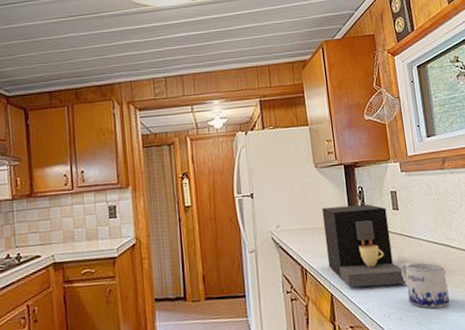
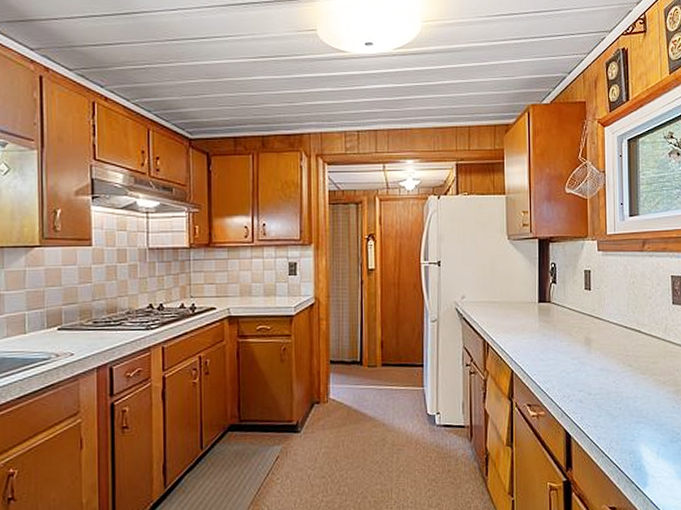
coffee maker: present [322,204,407,287] -> none [511,281,591,367]
mug: present [401,261,450,309] -> none [587,345,633,394]

